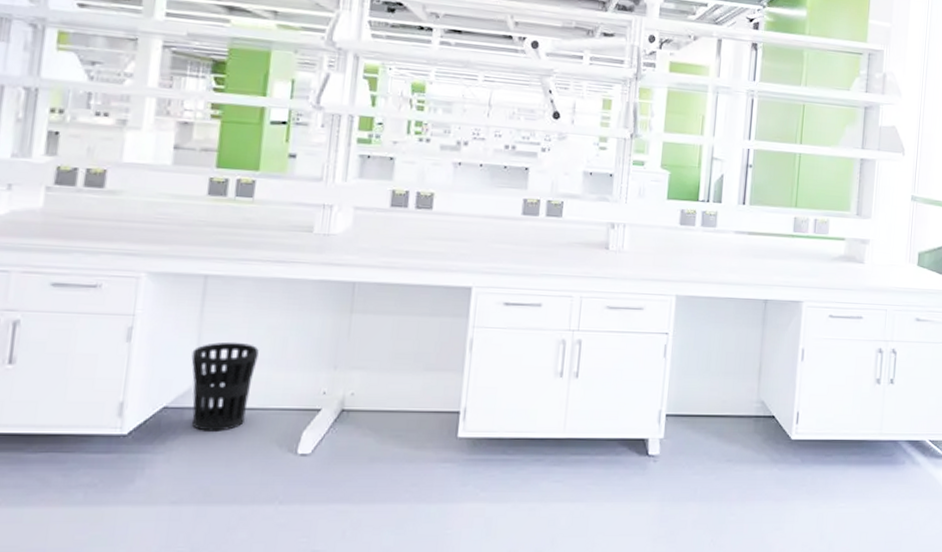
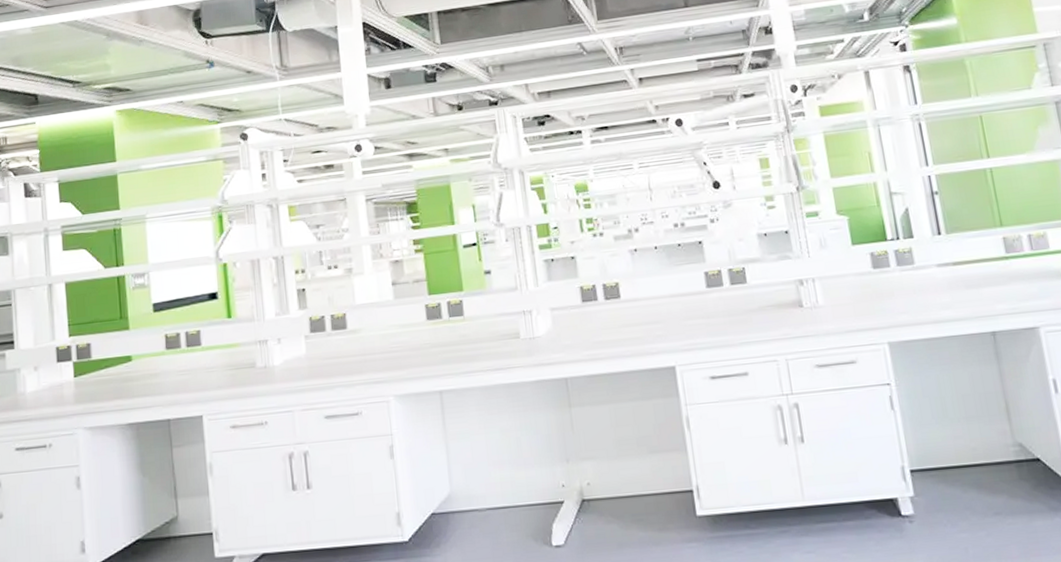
wastebasket: present [191,341,259,431] -> none [444,447,500,532]

